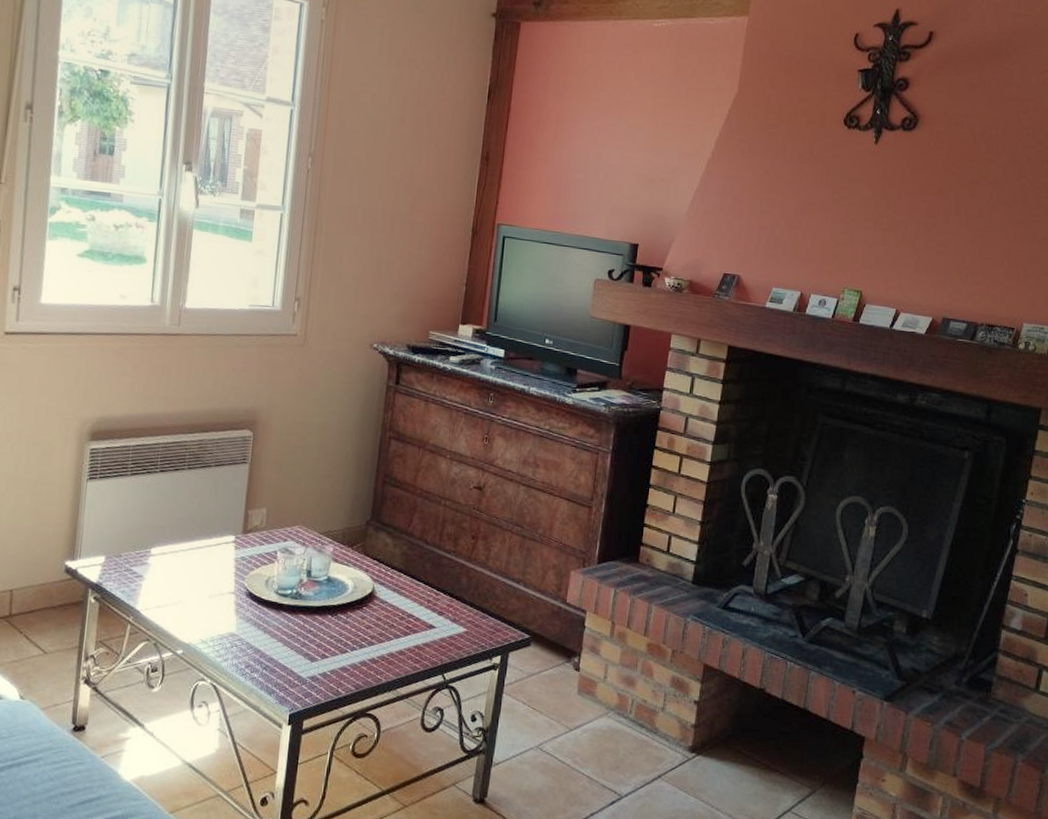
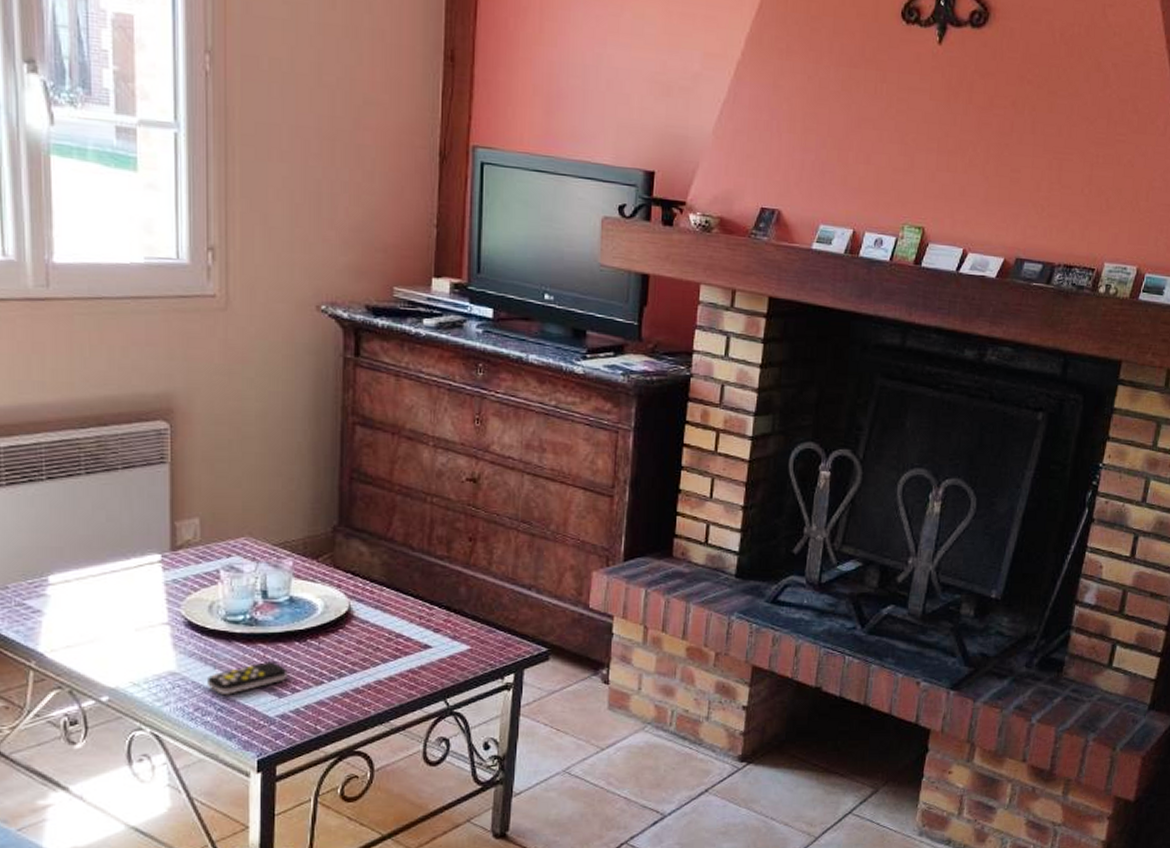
remote control: none [258,630,321,657] -> present [208,662,288,696]

